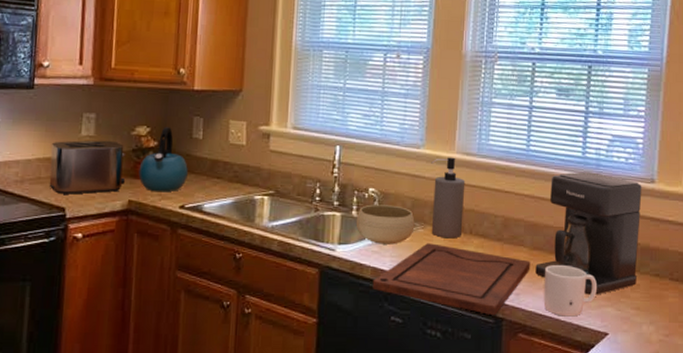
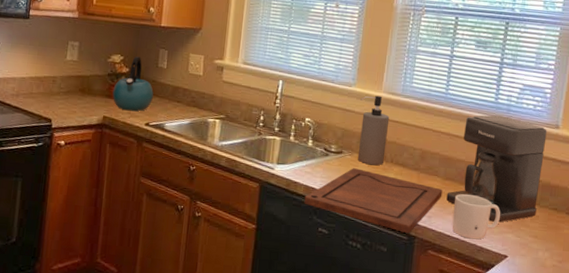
toaster: present [49,140,126,196] -> none [39,63,102,109]
bowl: present [356,204,415,245] -> none [292,132,344,167]

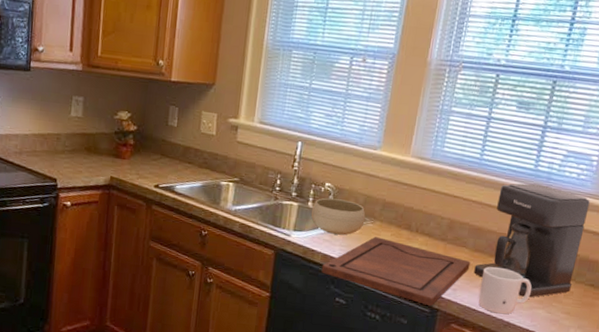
kettle: present [112,56,154,111] -> none [120,113,163,172]
bowl: none [292,132,344,167] -> present [311,198,366,236]
soap dispenser: present [357,95,390,166] -> none [380,160,417,235]

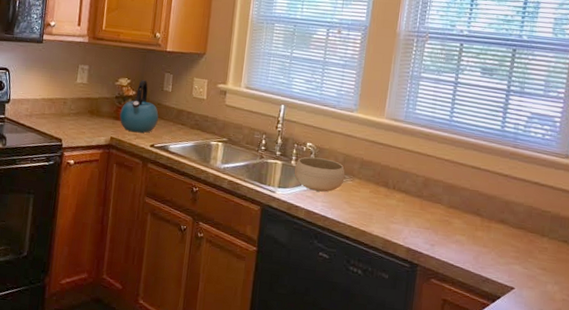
kettle: none [120,113,163,172] -> present [119,80,159,133]
cutting board: present [321,237,471,307] -> none [305,193,446,262]
coffee maker: present [474,183,590,298] -> none [450,143,557,253]
mug: present [478,266,532,315] -> none [456,222,507,270]

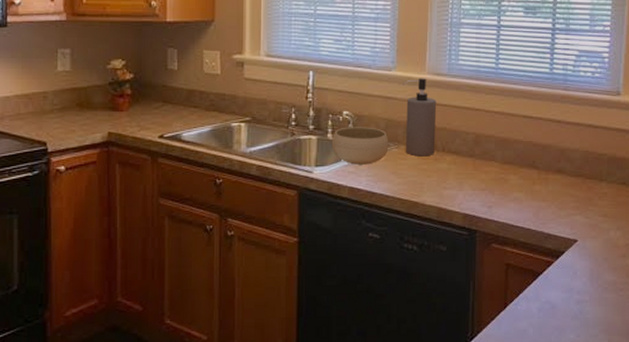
kettle: present [119,80,159,133] -> none [116,59,165,123]
soap dispenser: none [359,121,392,192] -> present [403,78,437,157]

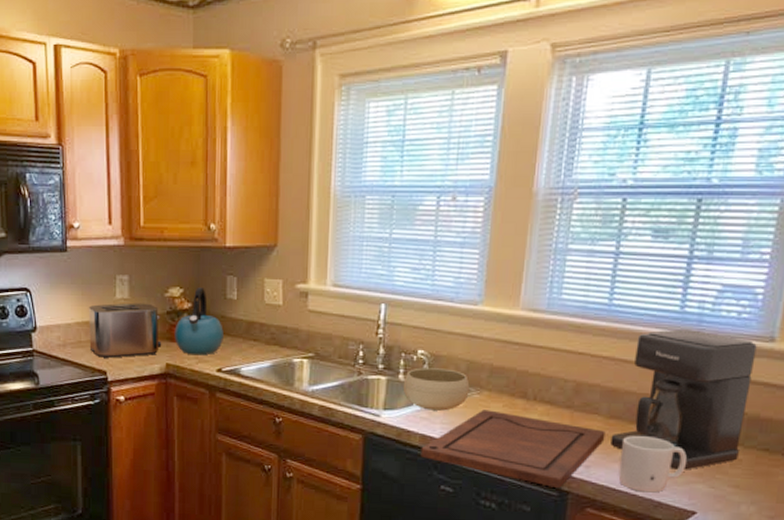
toaster: none [28,75,104,130] -> present [88,302,162,359]
kettle: none [116,59,165,123] -> present [174,287,224,356]
cutting board: none [350,162,502,229] -> present [420,410,606,489]
soap dispenser: present [403,78,437,157] -> none [488,314,531,405]
coffee maker: none [507,87,608,205] -> present [610,329,757,470]
mug: none [515,177,567,226] -> present [618,435,688,493]

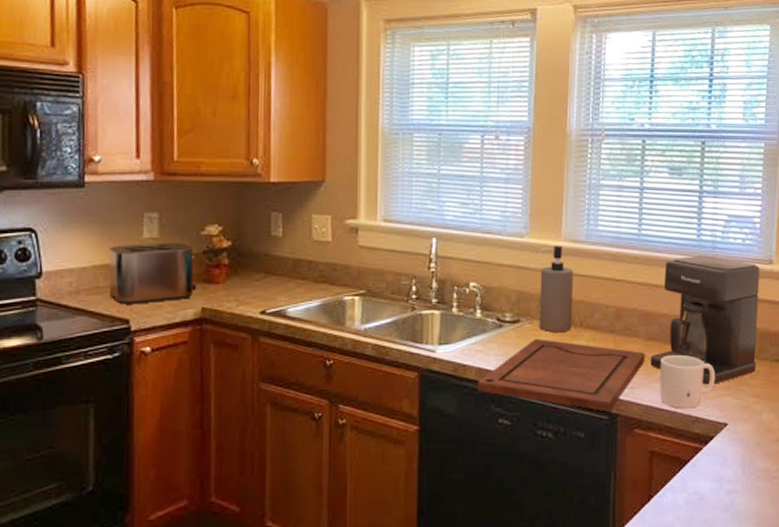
kettle: present [174,287,224,356] -> none [212,225,268,297]
bowl: present [403,368,470,411] -> none [457,300,521,343]
soap dispenser: none [488,314,531,405] -> present [536,245,574,333]

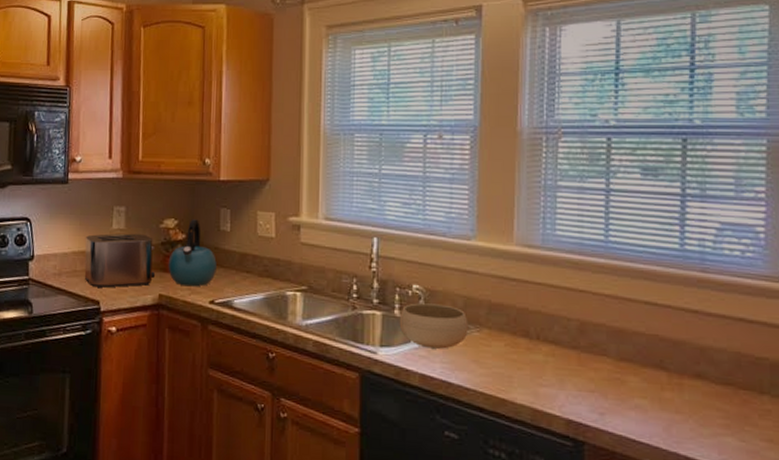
kettle: none [212,225,268,297] -> present [168,219,217,287]
bowl: none [457,300,521,343] -> present [399,303,468,349]
cutting board: present [477,339,645,413] -> none [421,348,617,439]
soap dispenser: present [536,245,574,333] -> none [485,250,529,345]
coffee maker: present [650,255,760,385] -> none [624,267,768,421]
mug: present [660,354,716,409] -> none [636,379,711,446]

